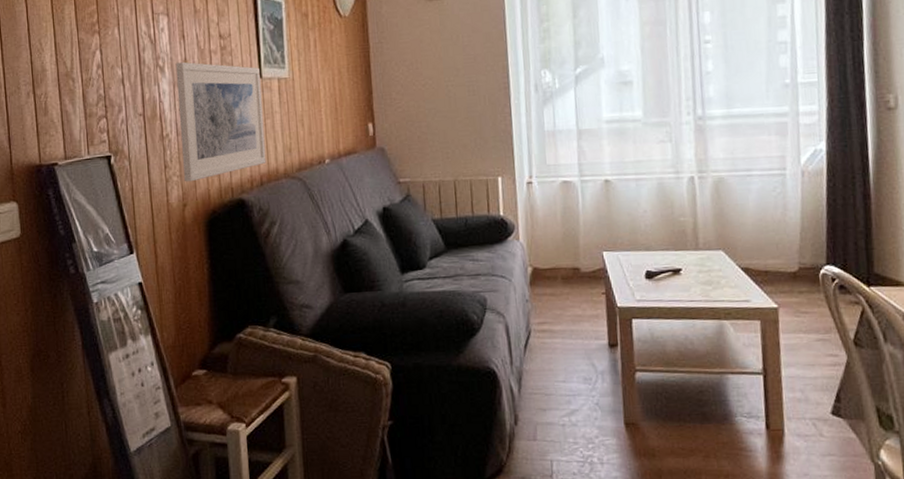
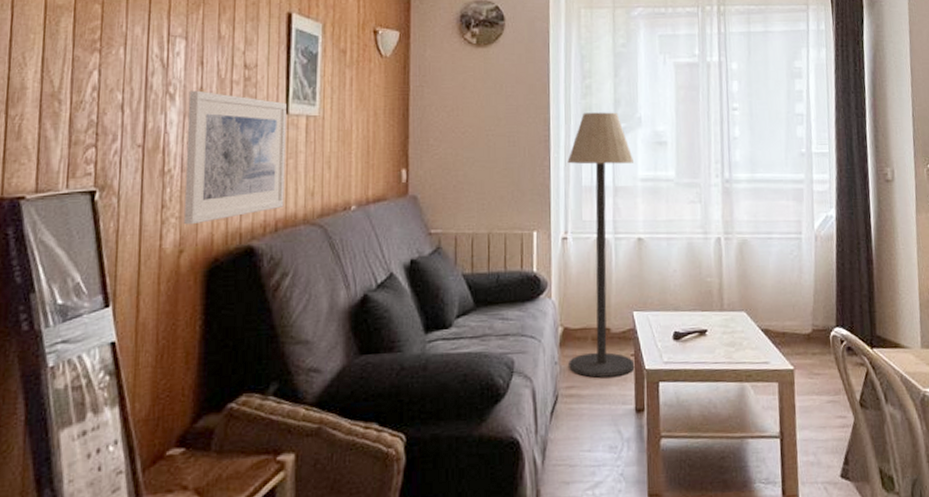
floor lamp: none [528,54,607,314] -> present [567,112,635,378]

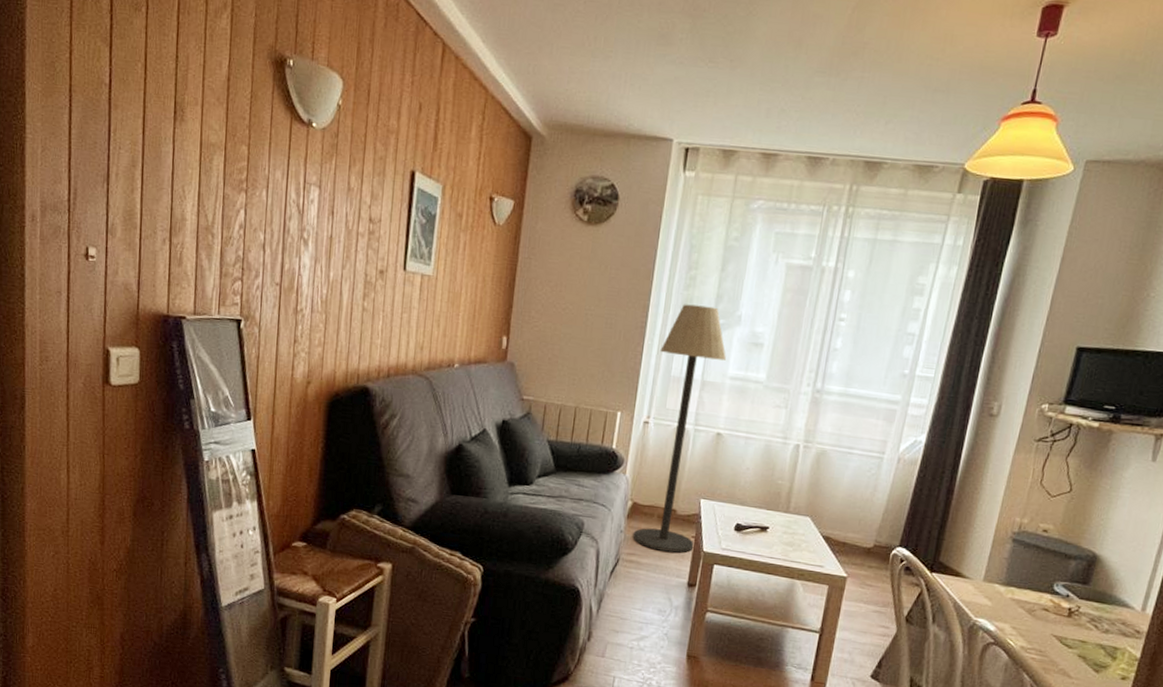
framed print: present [183,90,287,225] -> none [311,238,405,361]

